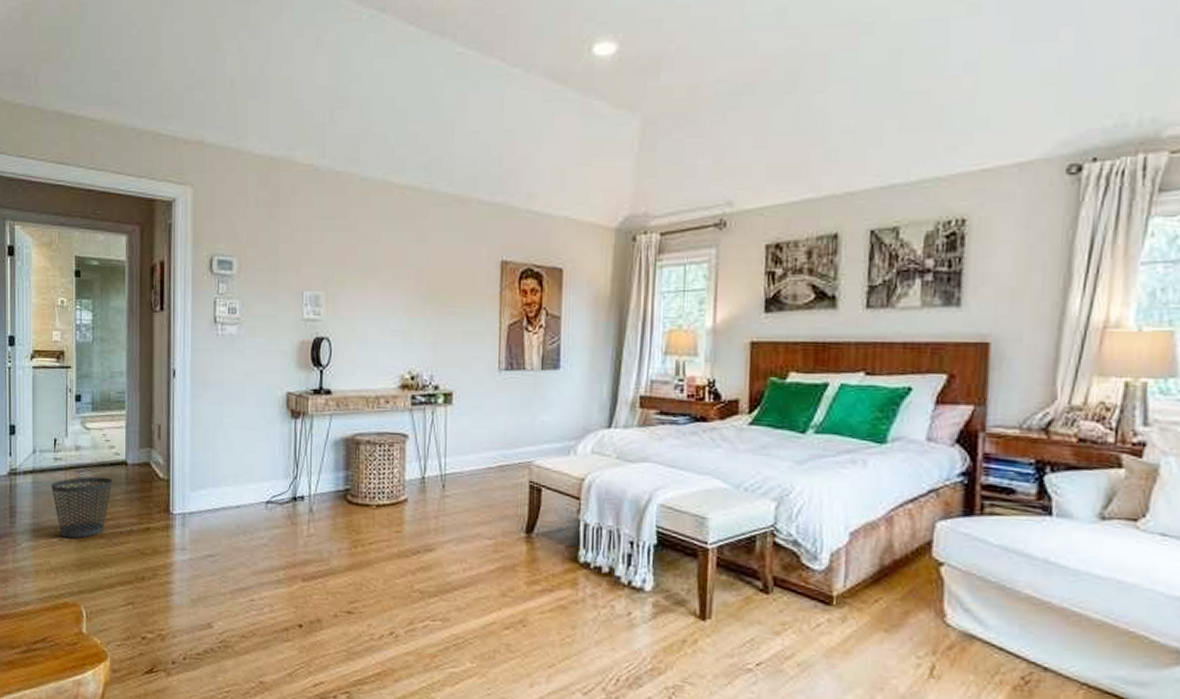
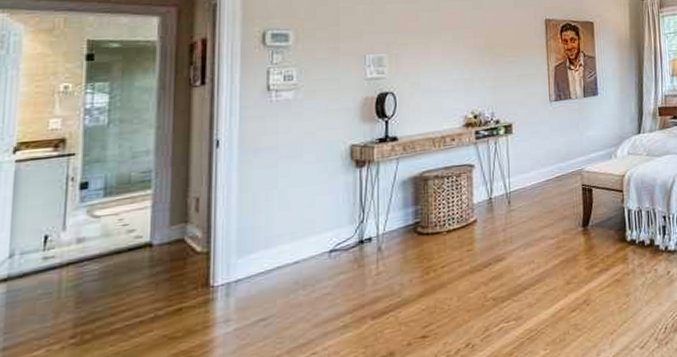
wastebasket: present [51,476,113,539] -> none [35,265,131,347]

